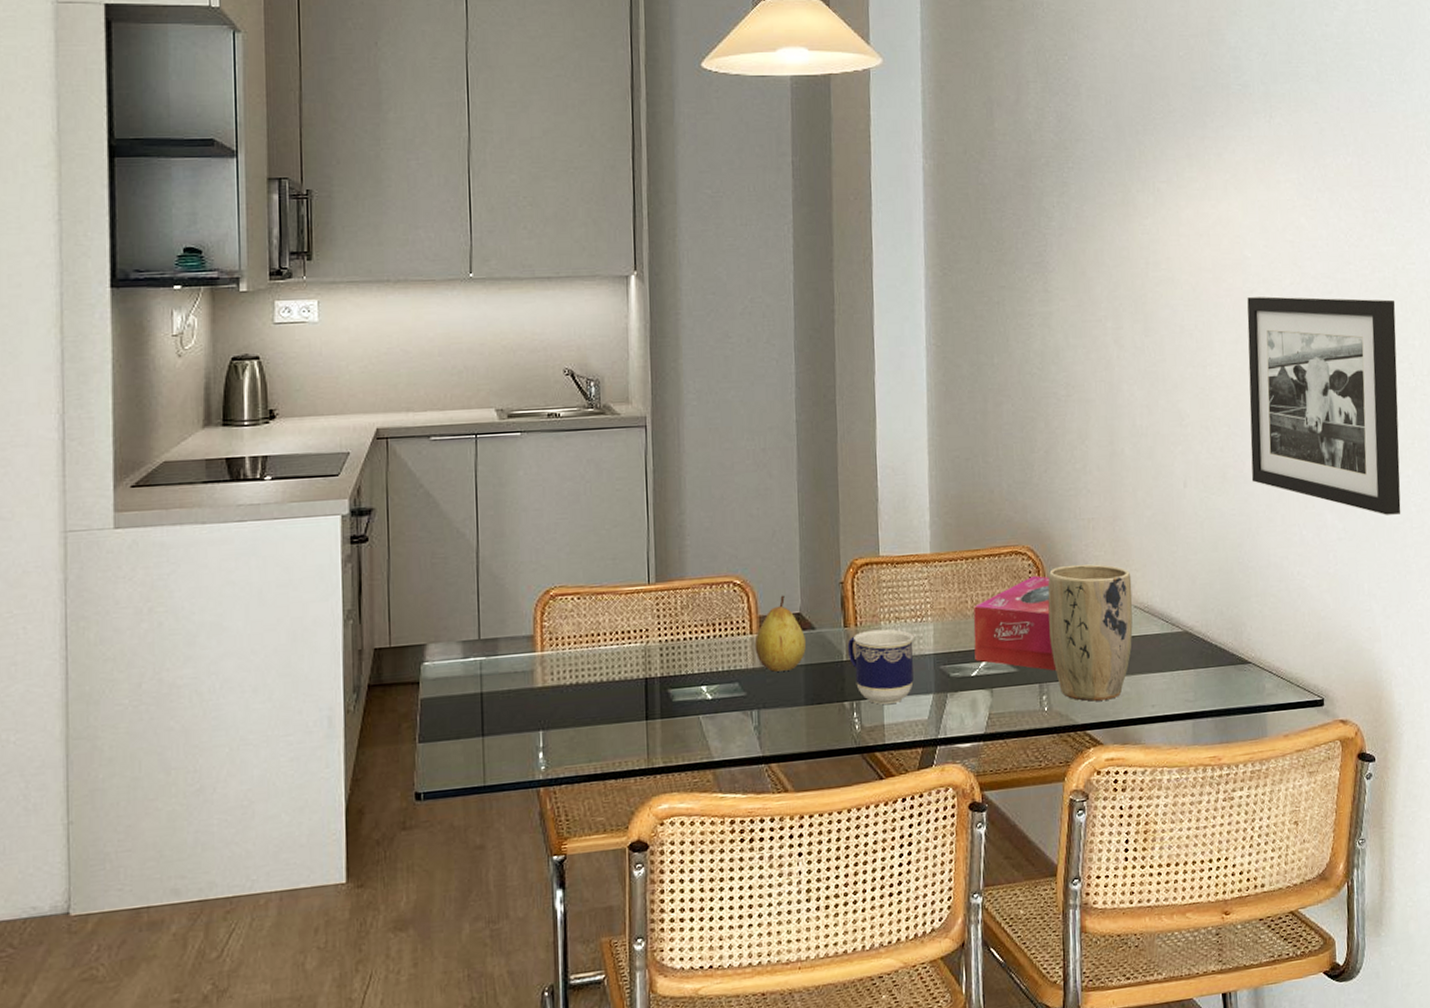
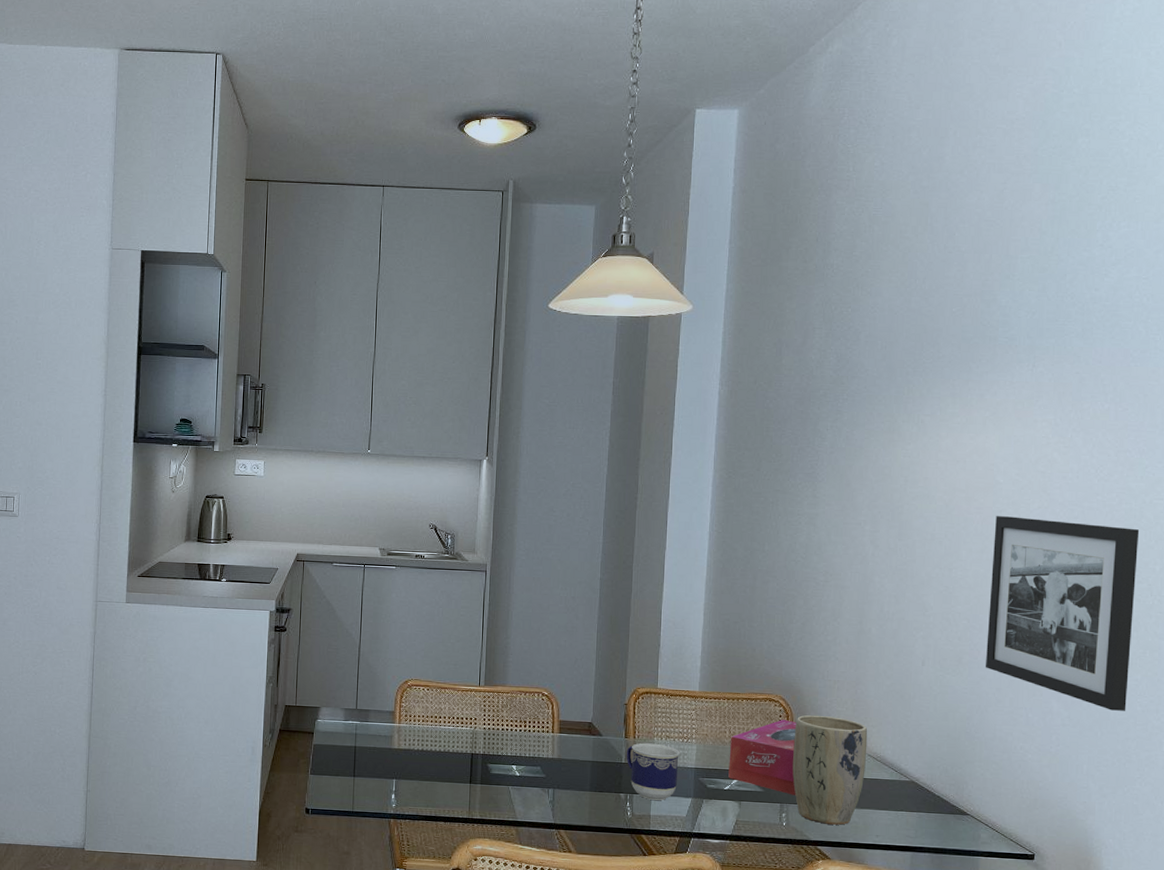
fruit: present [754,595,806,672] -> none [554,707,594,764]

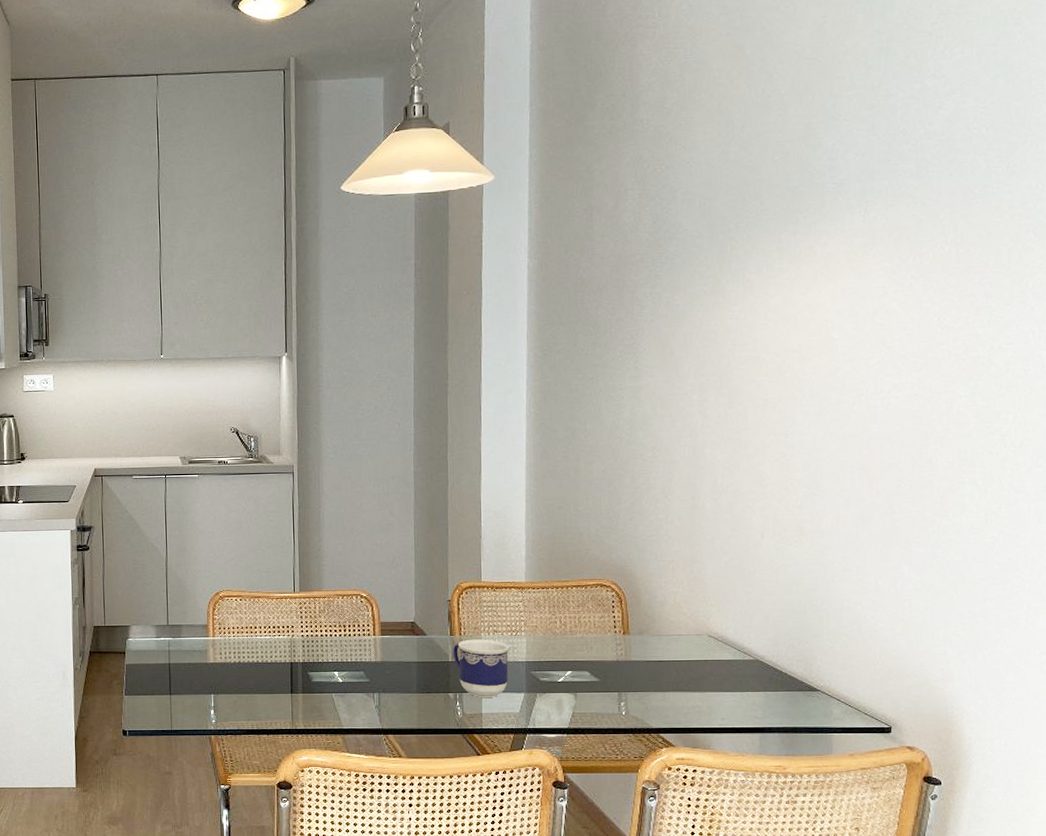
tissue box: present [728,720,797,796] -> none [561,605,635,683]
plant pot: present [792,715,868,825] -> none [629,597,707,710]
picture frame: present [985,516,1140,711] -> none [828,374,989,571]

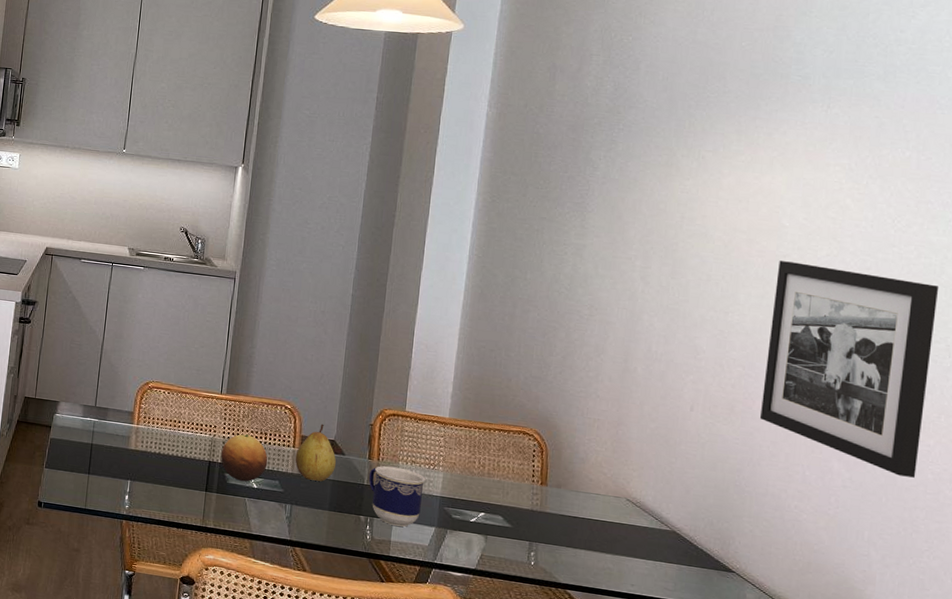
fruit: none [301,630,350,678] -> present [220,434,268,482]
fruit: none [377,607,418,665] -> present [295,424,336,482]
picture frame: none [828,374,989,571] -> present [759,261,939,478]

